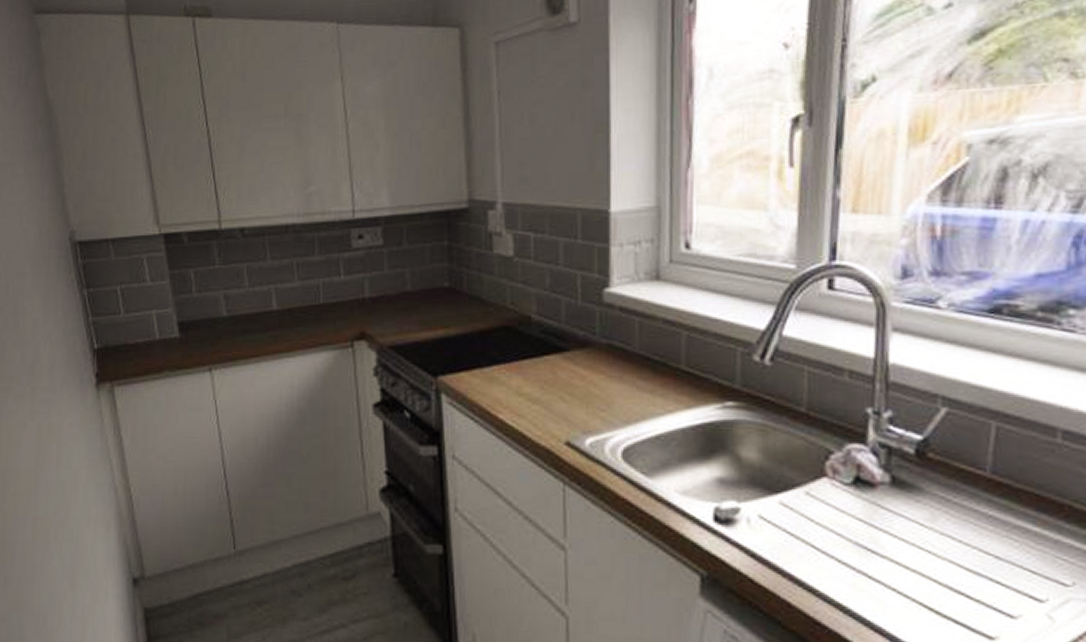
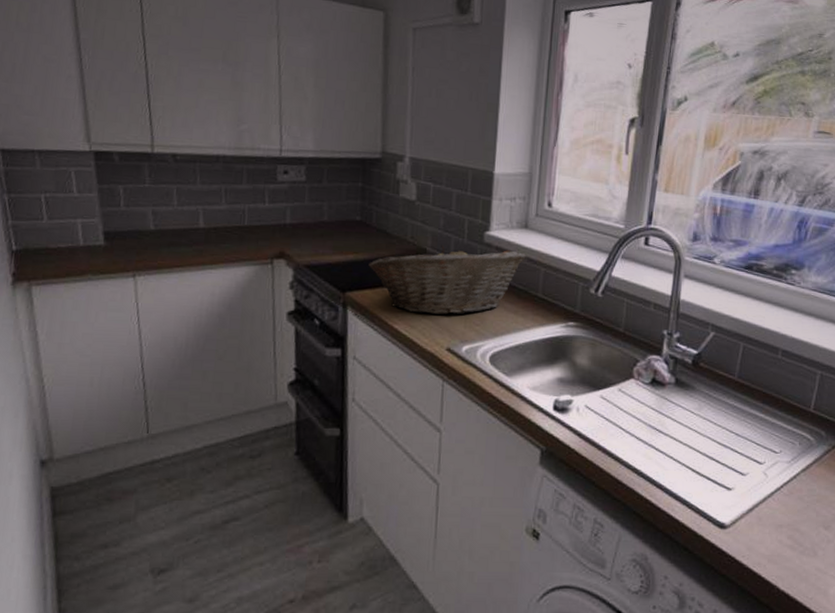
fruit basket: none [462,310,660,399] -> present [368,245,526,315]

